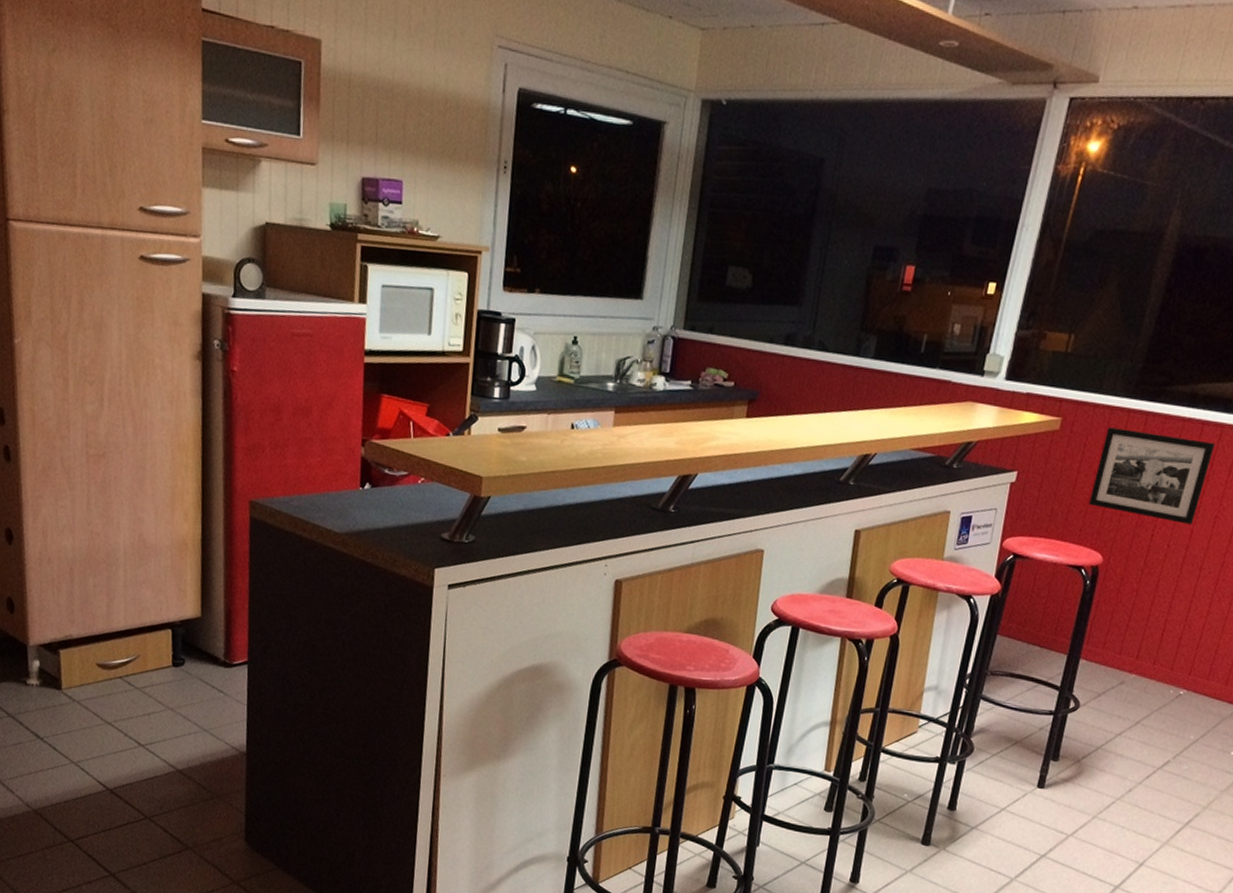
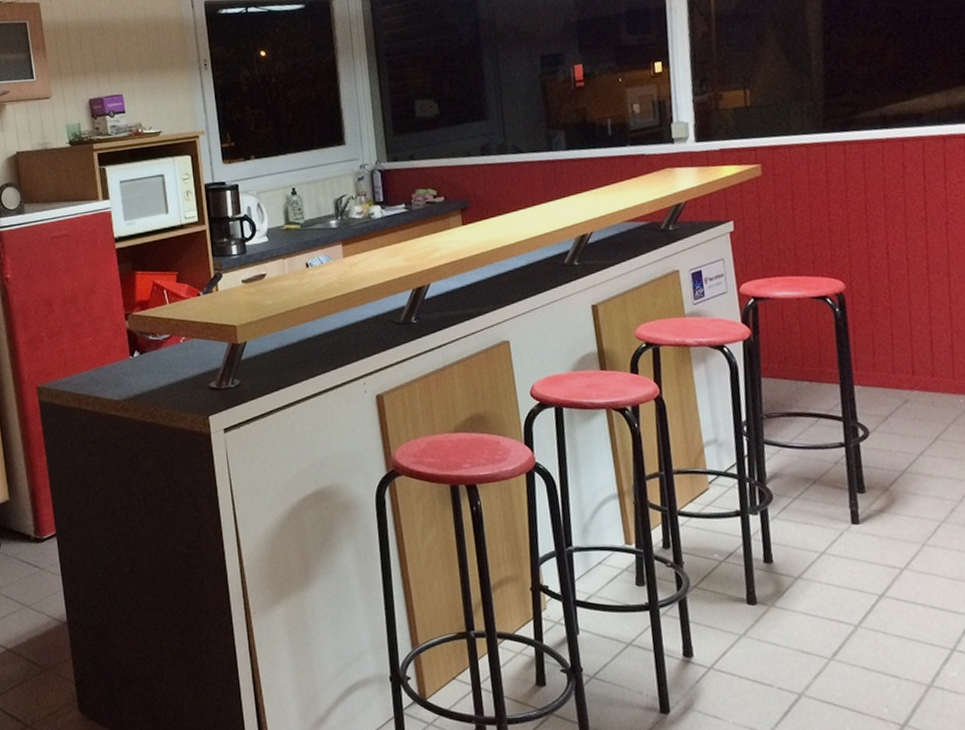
picture frame: present [1089,427,1216,525] -> none [808,156,925,238]

